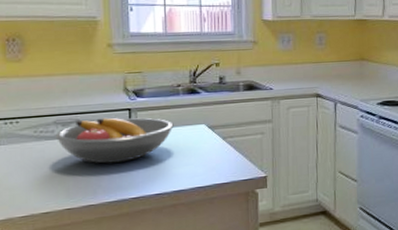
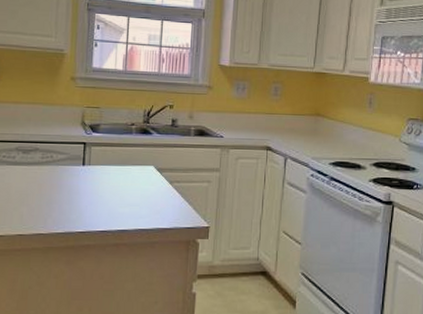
fruit bowl: present [55,117,174,164] -> none [15,149,124,195]

